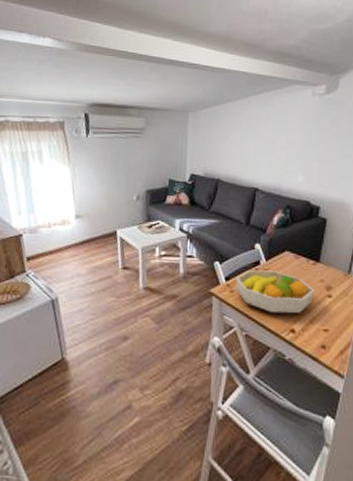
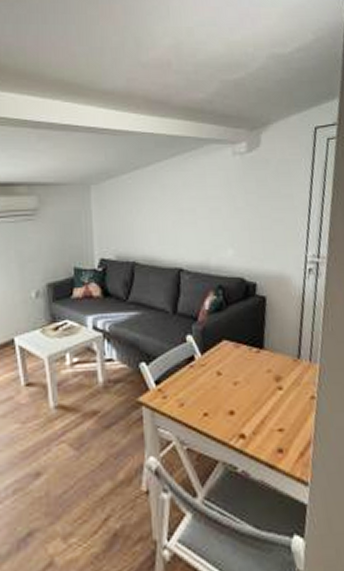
fruit bowl: present [235,270,314,314] -> none [167,365,262,417]

